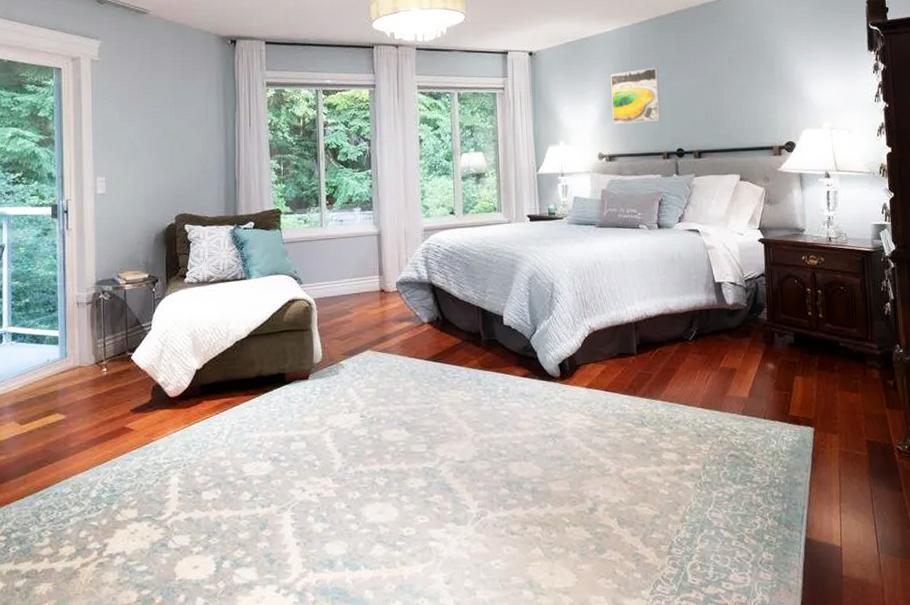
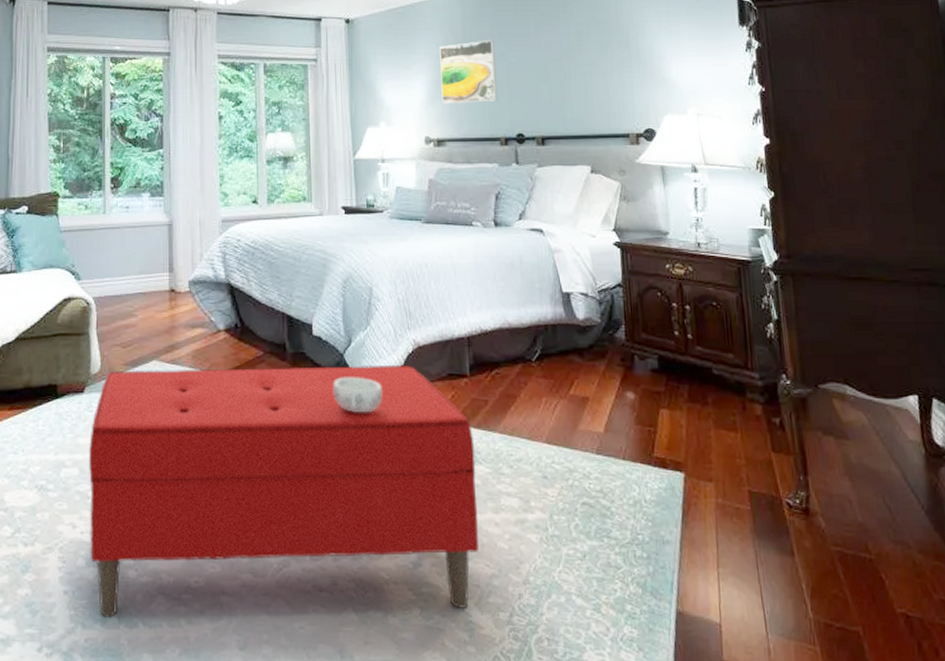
bench: none [314,347,644,563] -> present [89,365,479,617]
decorative bowl: none [521,358,563,388] -> present [333,377,383,413]

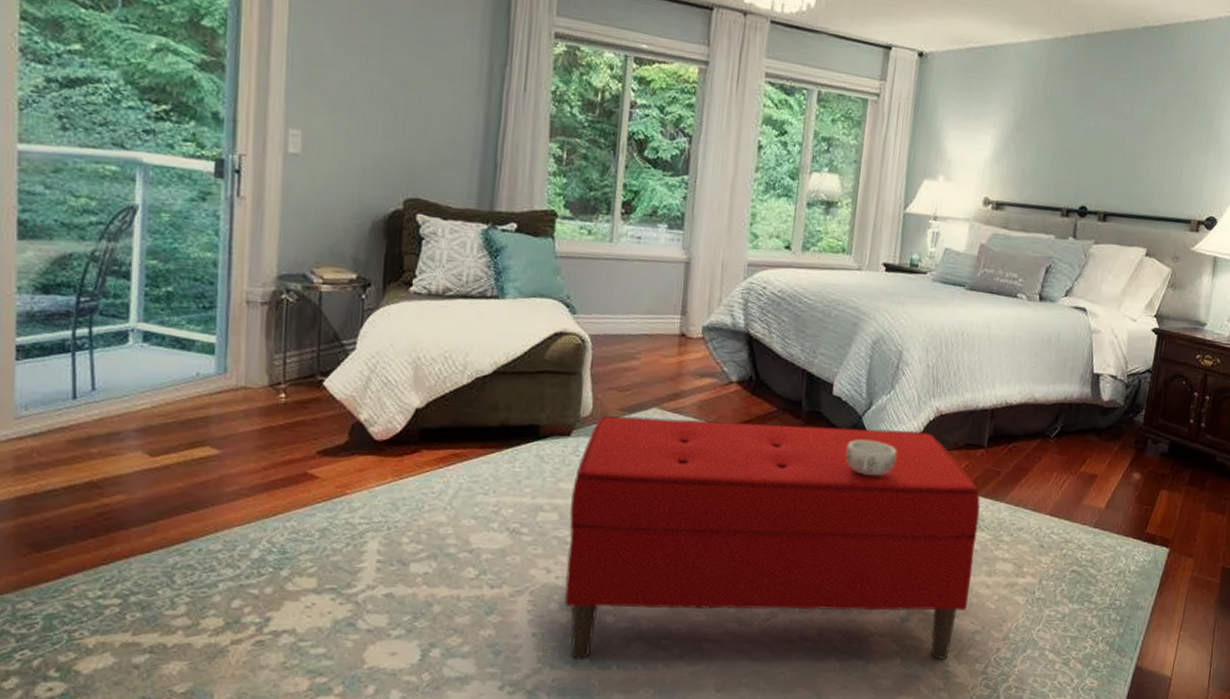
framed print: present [439,39,498,103] -> none [1009,98,1076,169]

